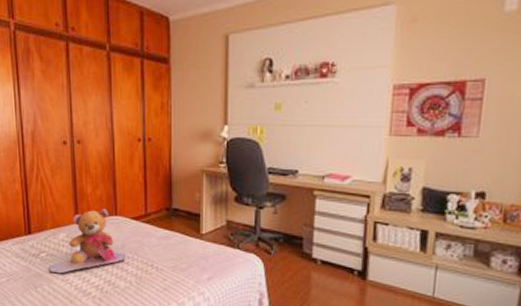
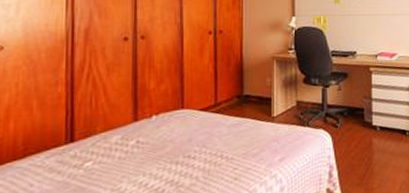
teddy bear: present [49,209,125,274] -> none [95,104,191,183]

